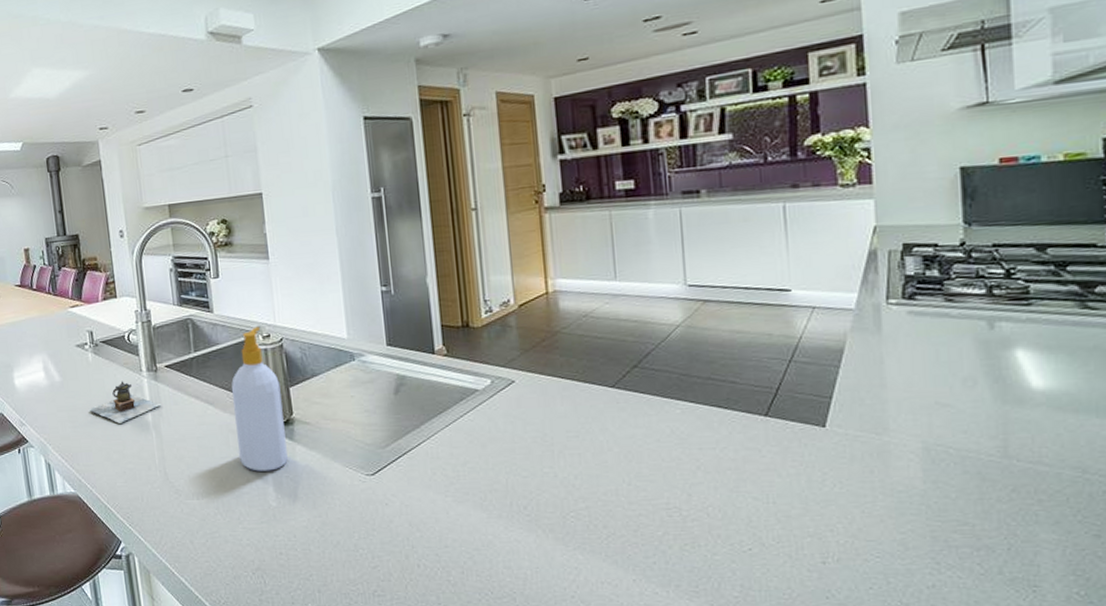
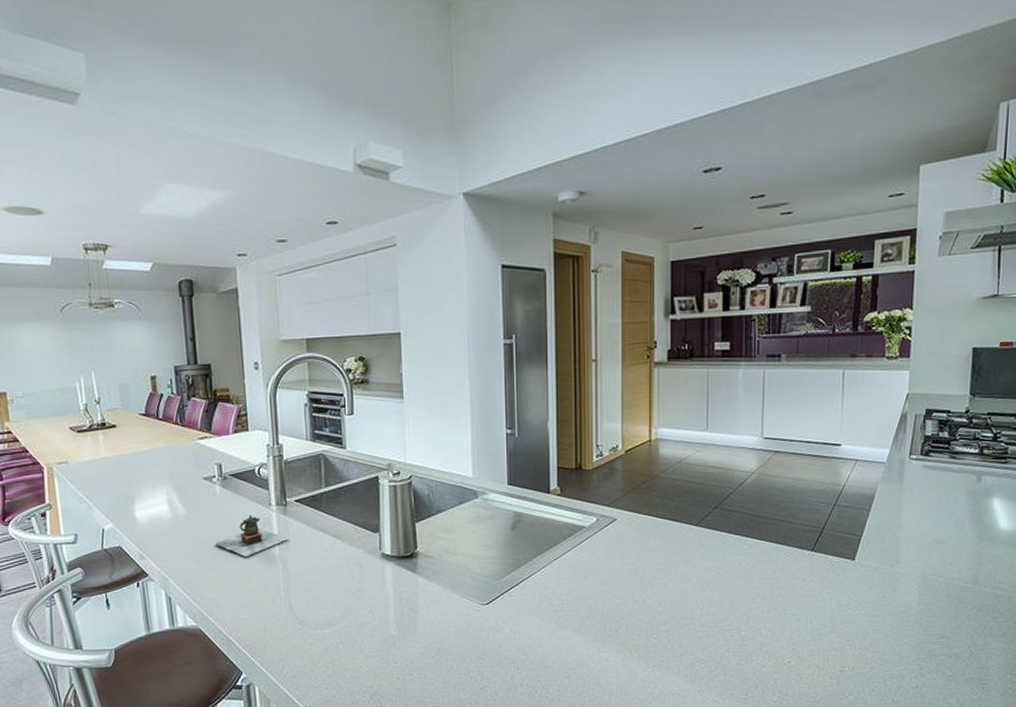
soap bottle: present [231,326,288,471] -> none [359,464,410,603]

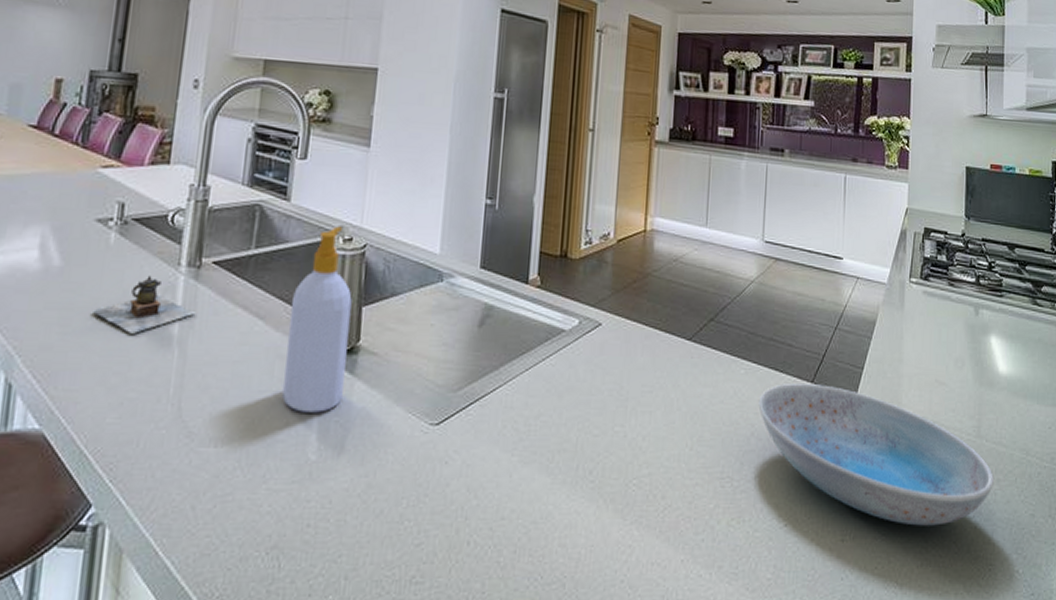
soap bottle: none [359,464,410,603] -> present [282,226,352,413]
dish: none [762,551,991,657] -> present [758,382,994,526]

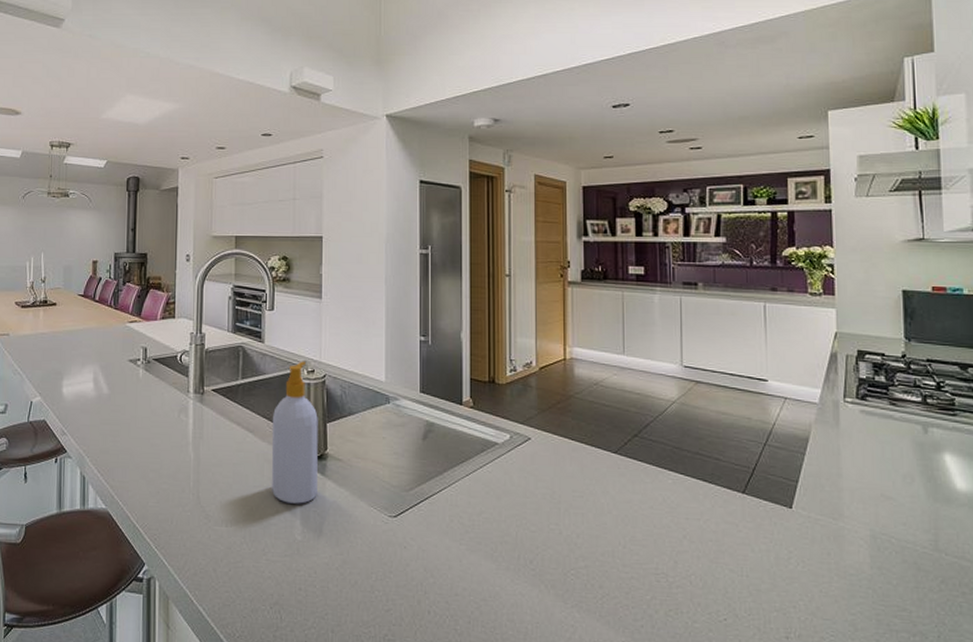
teapot: present [93,275,196,334] -> none [133,400,204,442]
dish: present [758,382,994,526] -> none [688,492,958,632]

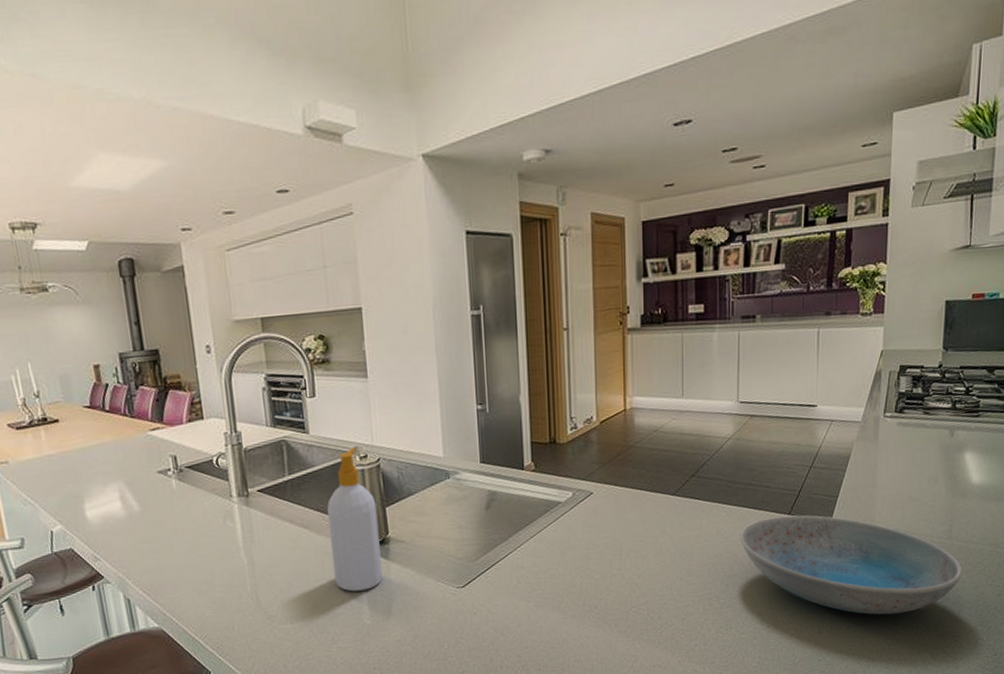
dish: none [688,492,958,632] -> present [740,515,963,615]

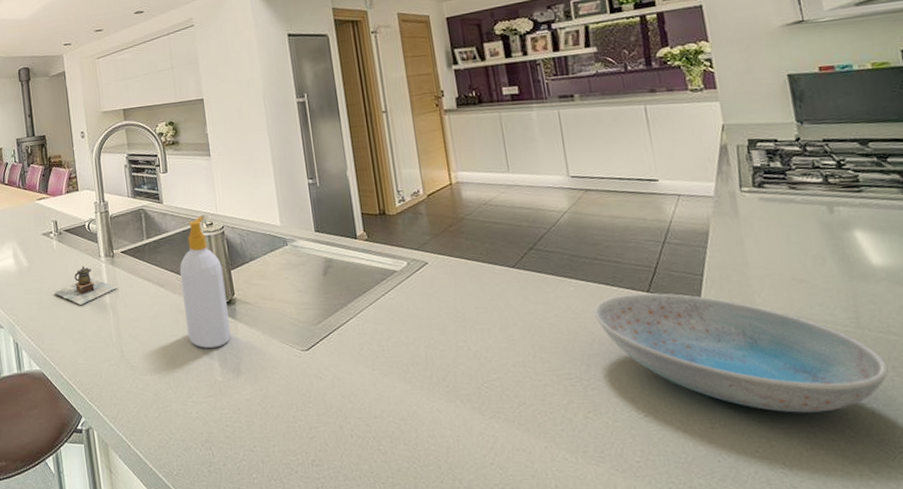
teapot: none [174,508,254,553] -> present [54,266,118,305]

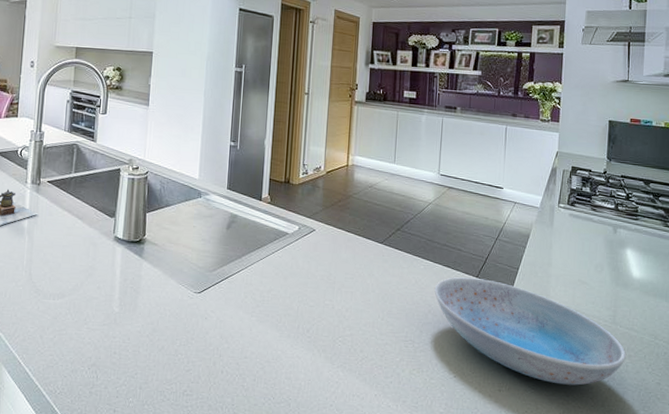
soap bottle: present [179,215,231,348] -> none [95,159,139,281]

